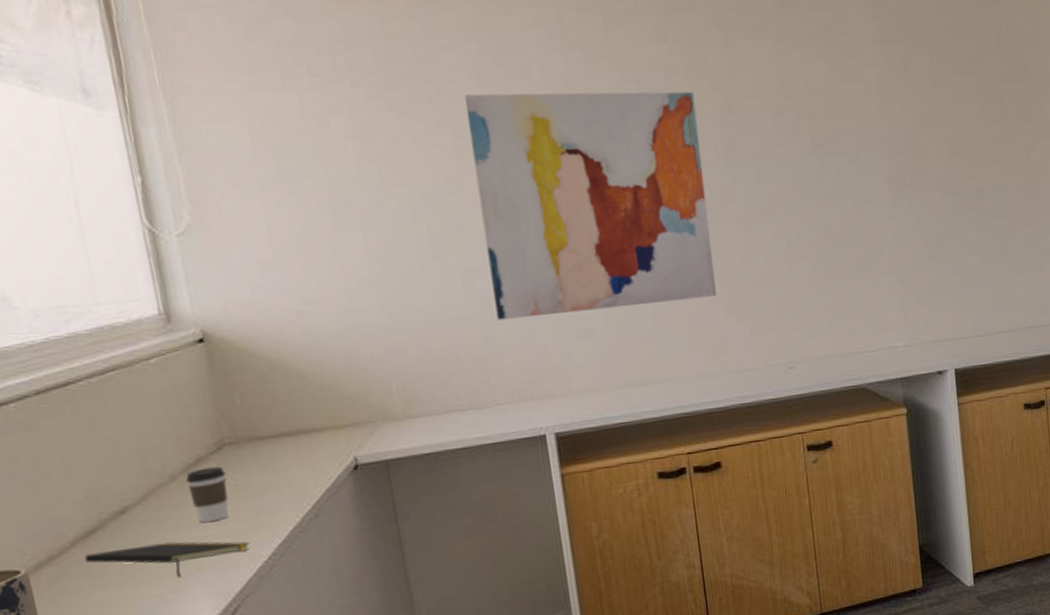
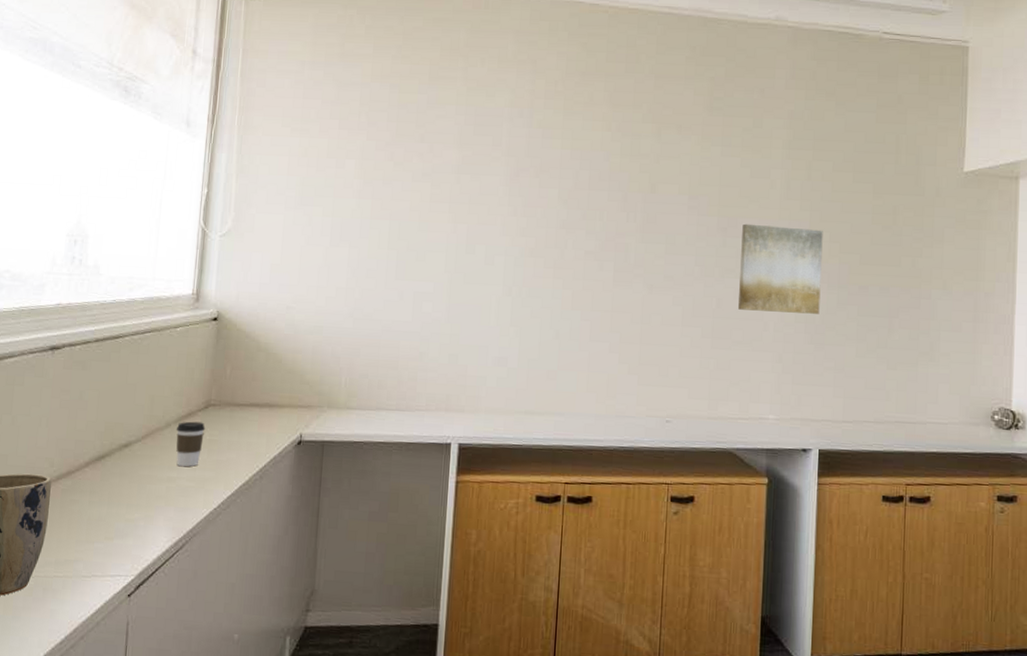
notepad: present [85,541,250,577] -> none [91,474,208,508]
wall art: present [464,91,716,320] -> none [434,154,625,347]
wall art: none [840,133,937,234] -> present [738,223,823,314]

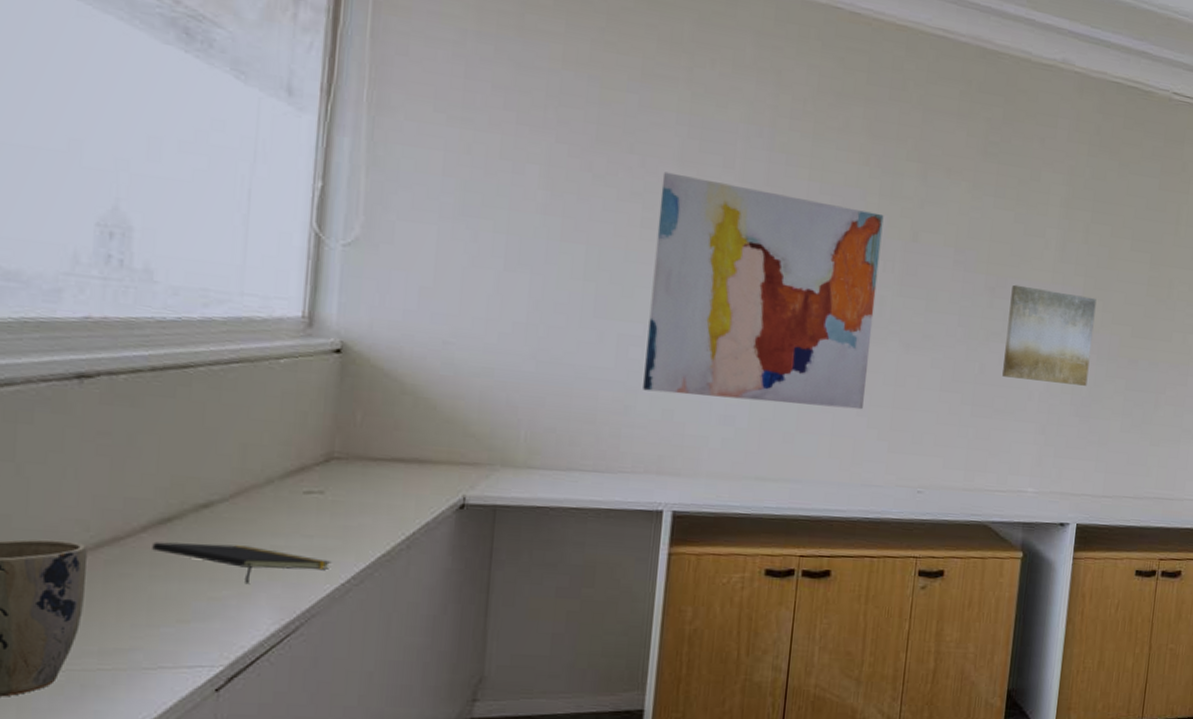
notepad: none [91,474,208,508] -> present [152,542,332,583]
coffee cup: present [176,421,206,467] -> none [281,477,327,534]
wall art: none [434,154,625,347] -> present [643,171,884,410]

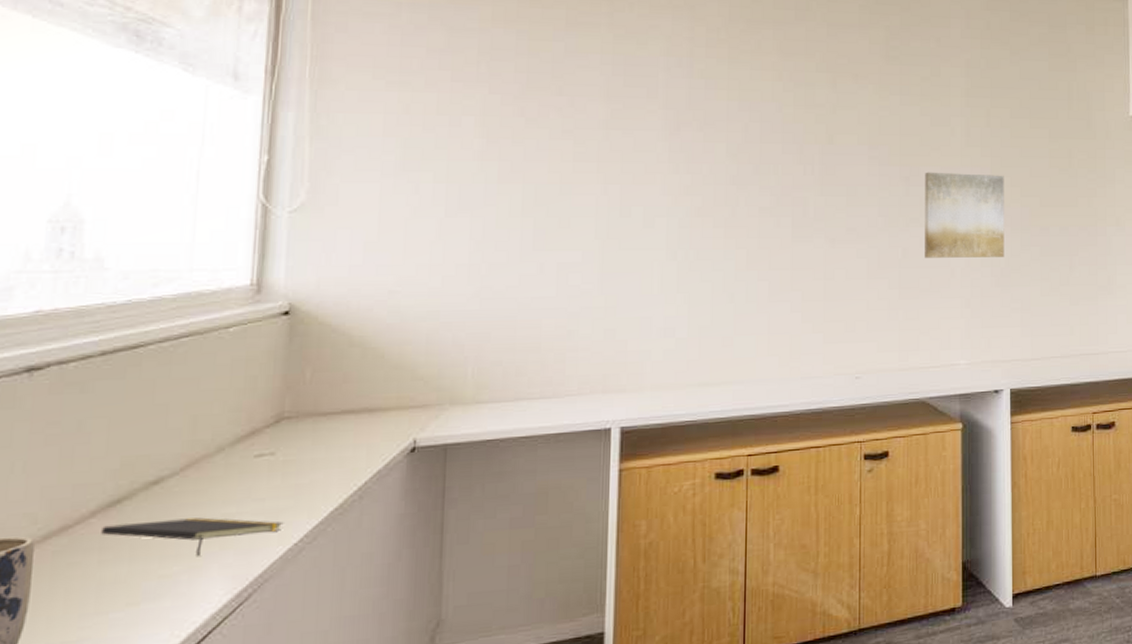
wall art: present [643,171,884,410] -> none [584,108,800,314]

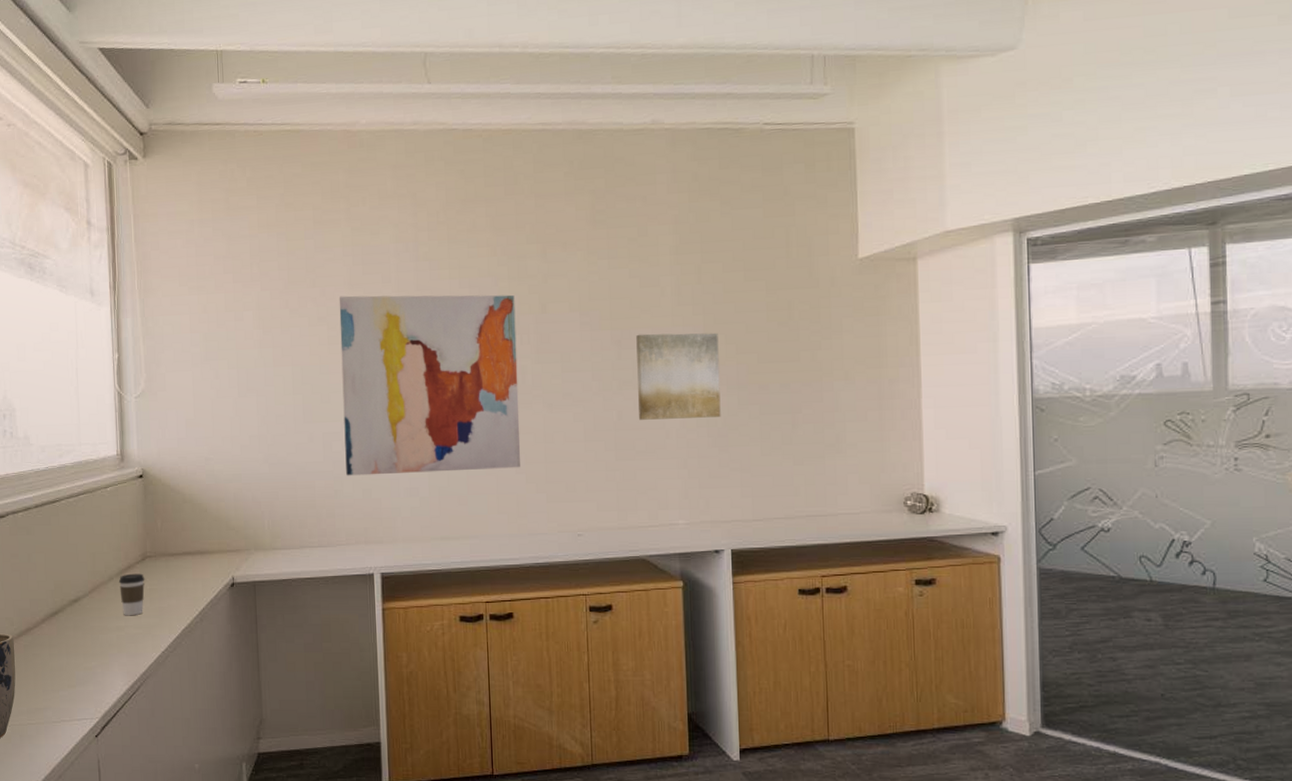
notepad: present [101,517,284,556] -> none [49,628,154,655]
coffee cup: none [232,440,278,499] -> present [118,573,145,616]
wall art: none [584,108,800,314] -> present [339,294,521,476]

